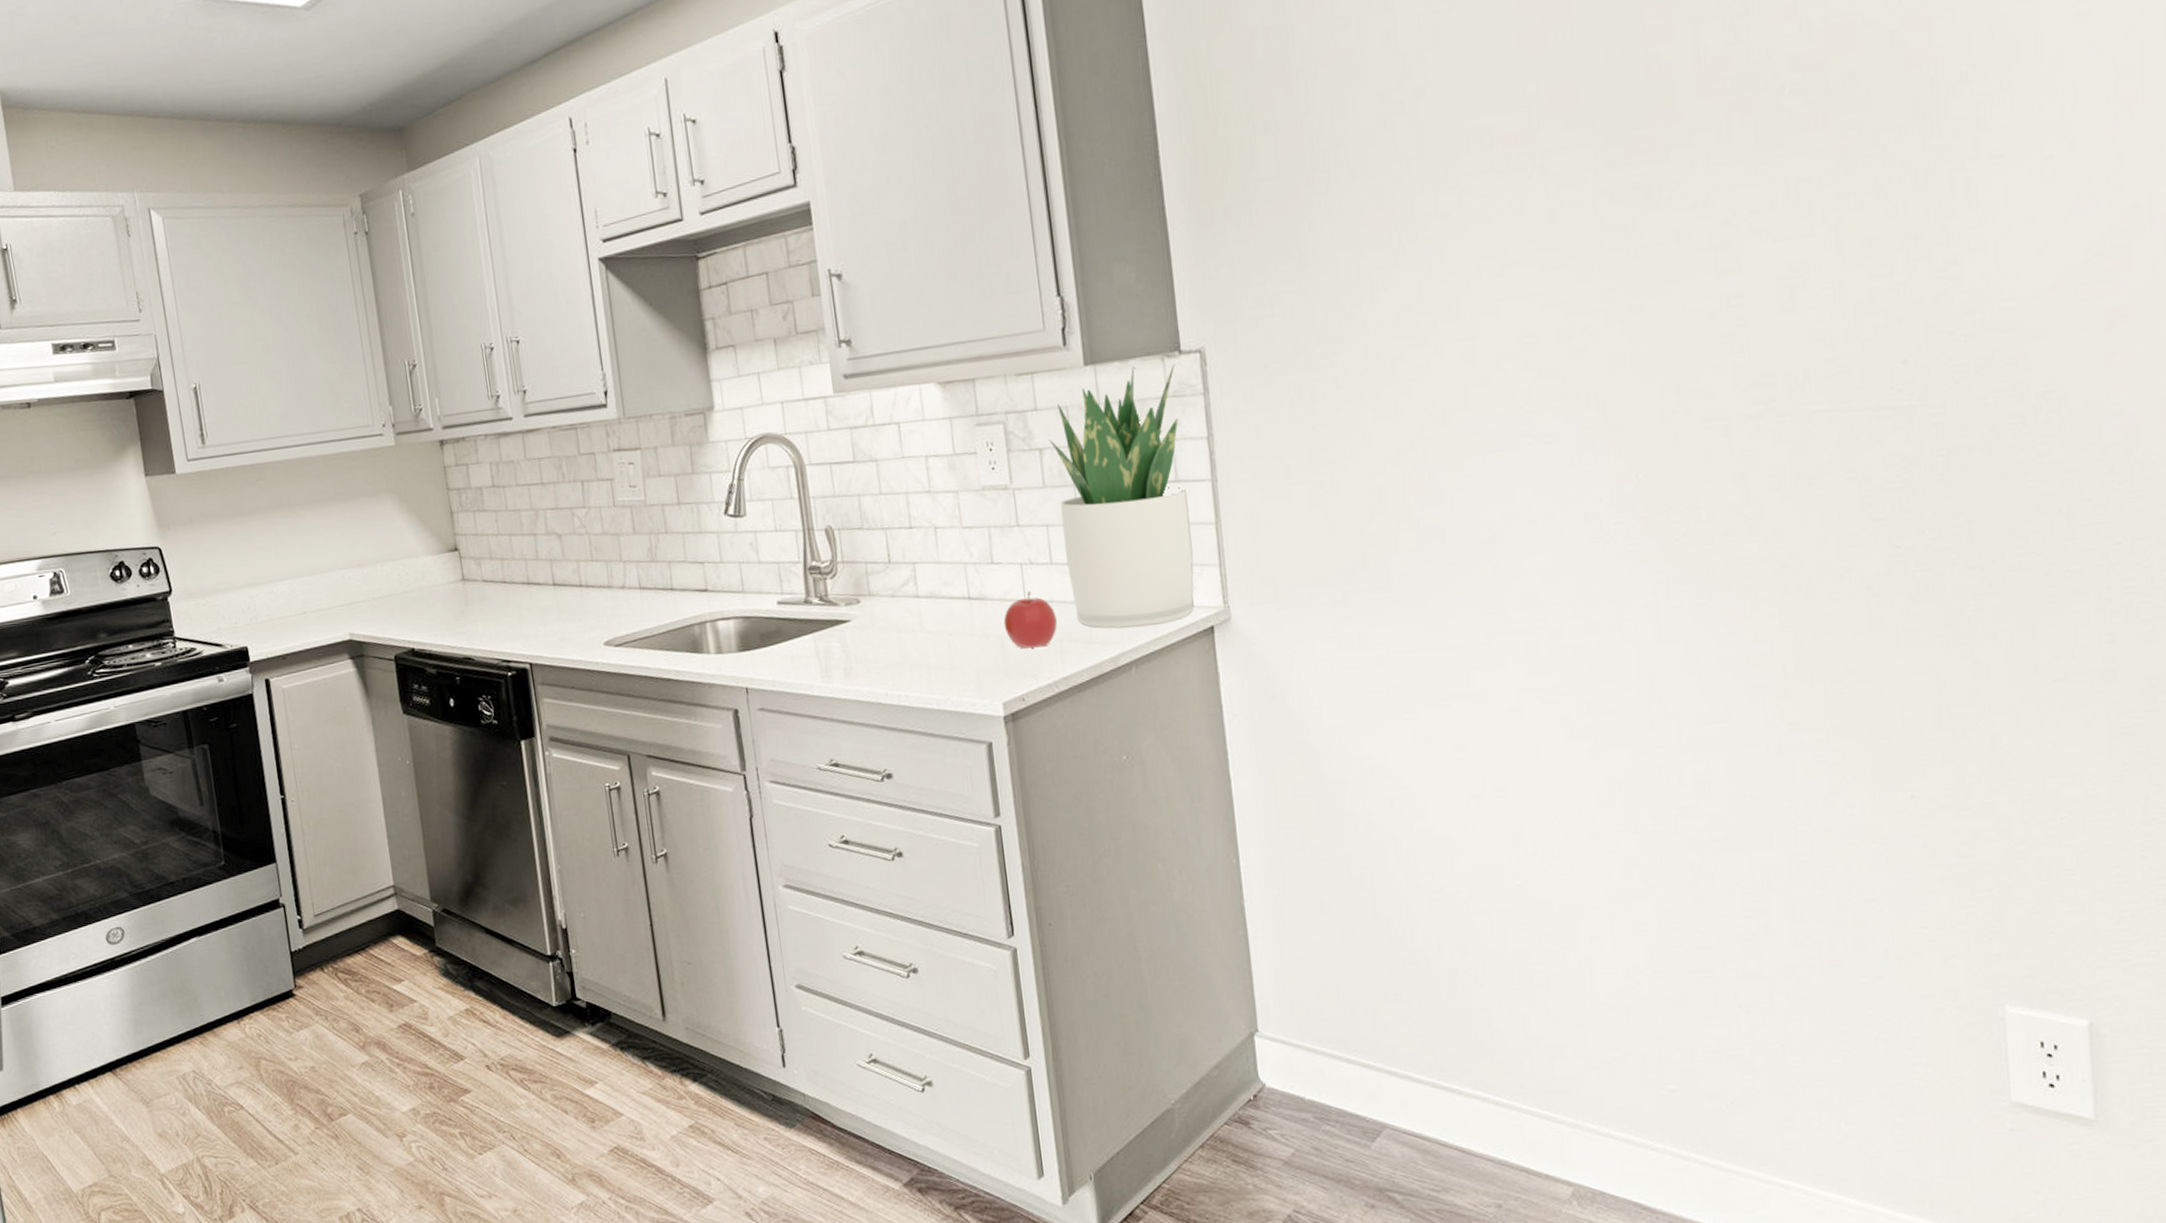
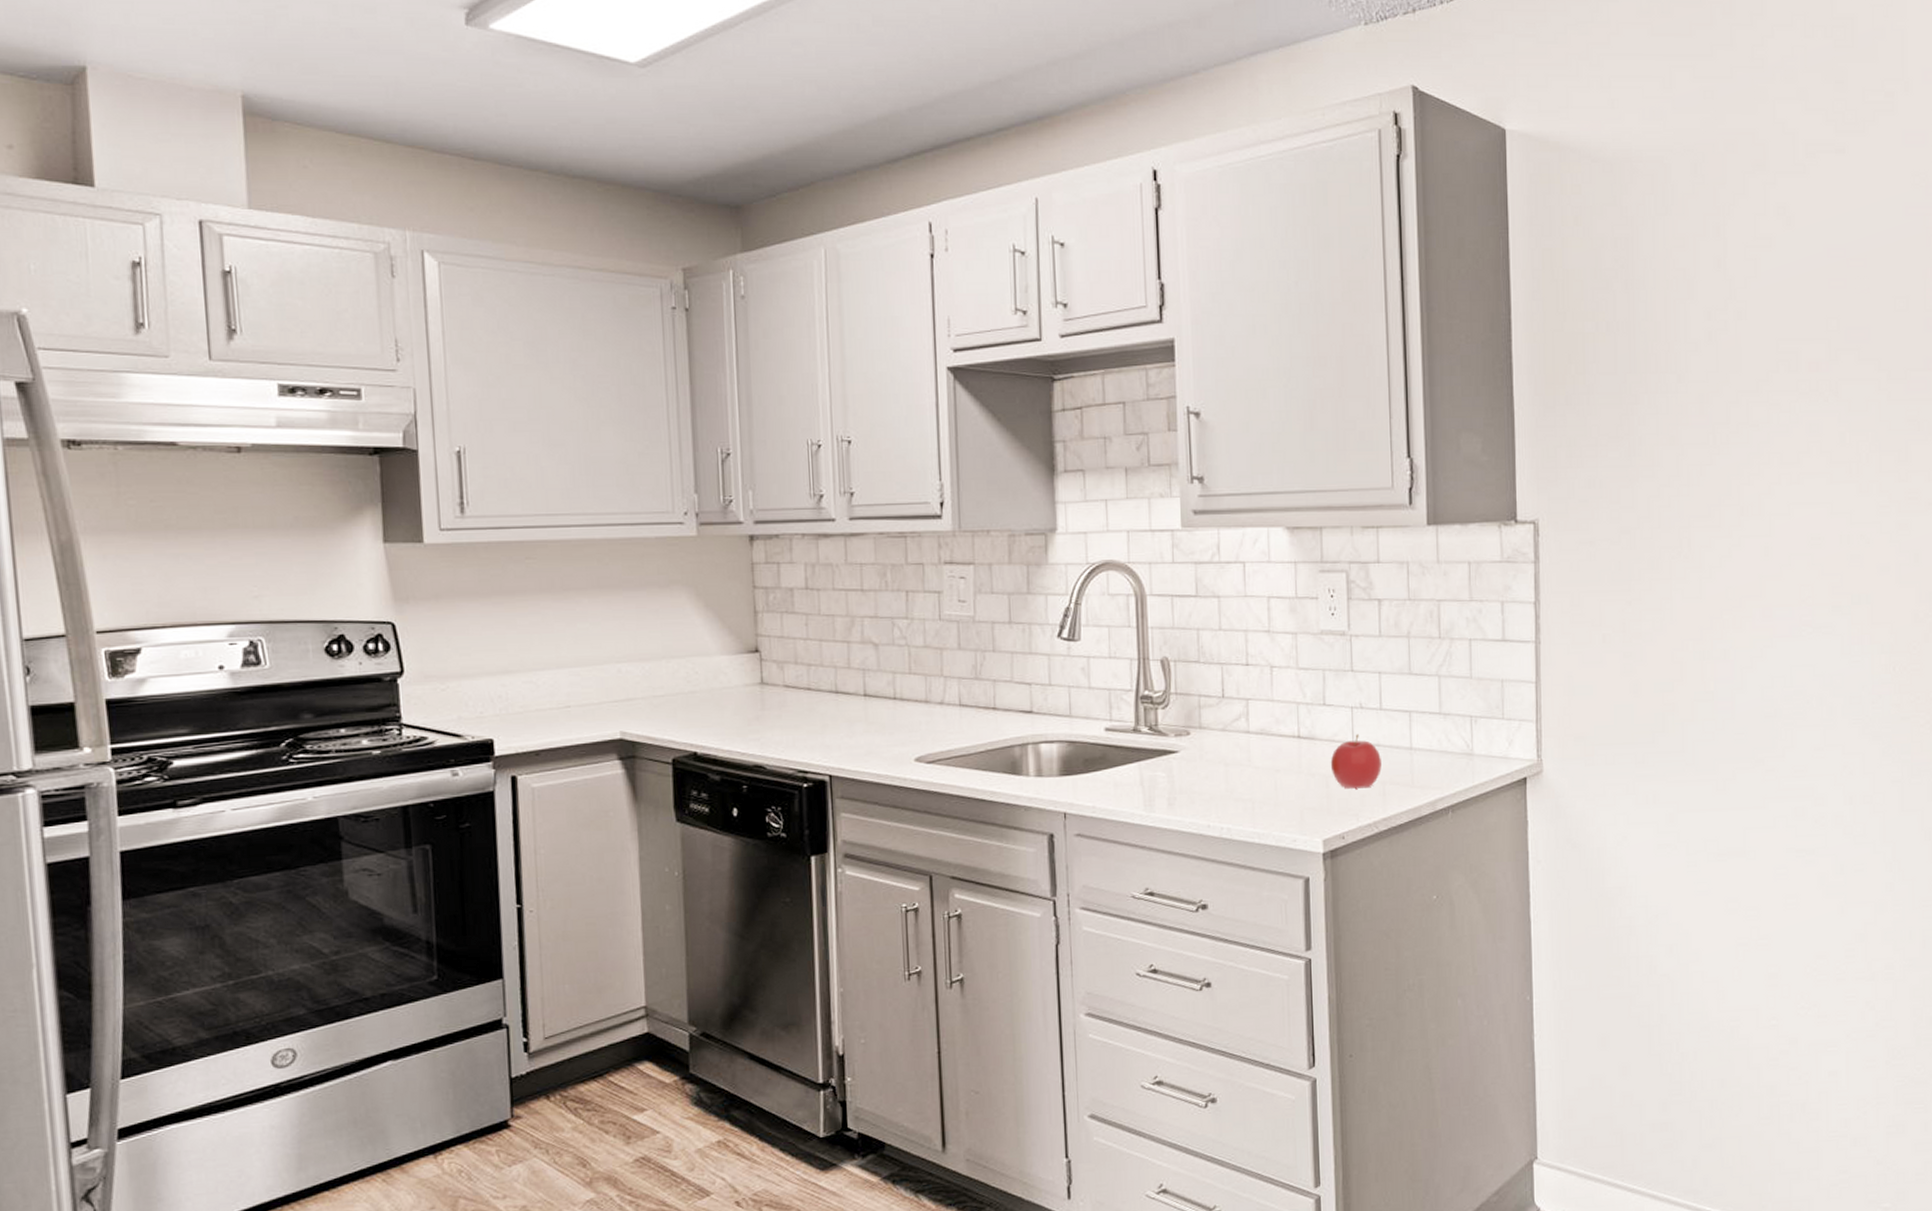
planter: present [1049,364,1194,629] -> none [1388,530,1513,775]

